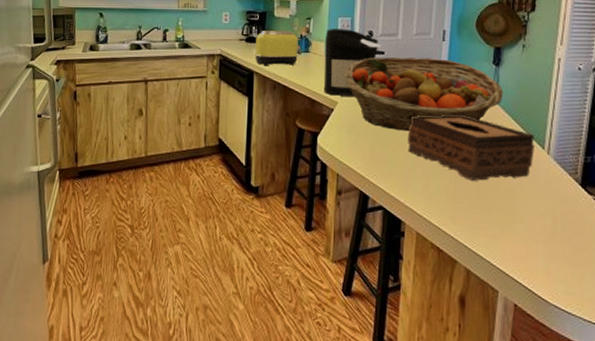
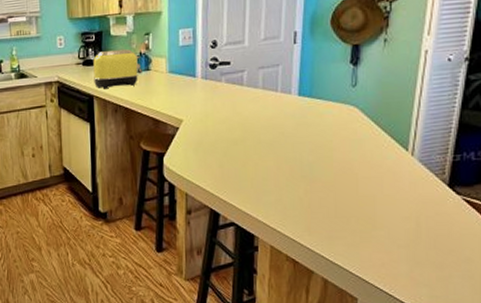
coffee maker: present [323,29,381,96] -> none [166,41,226,114]
fruit basket: present [345,57,504,131] -> none [189,63,363,145]
tissue box: present [408,114,535,181] -> none [258,121,397,190]

